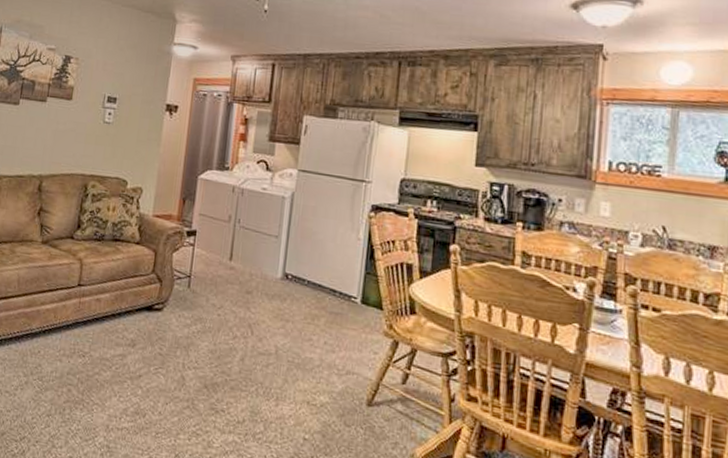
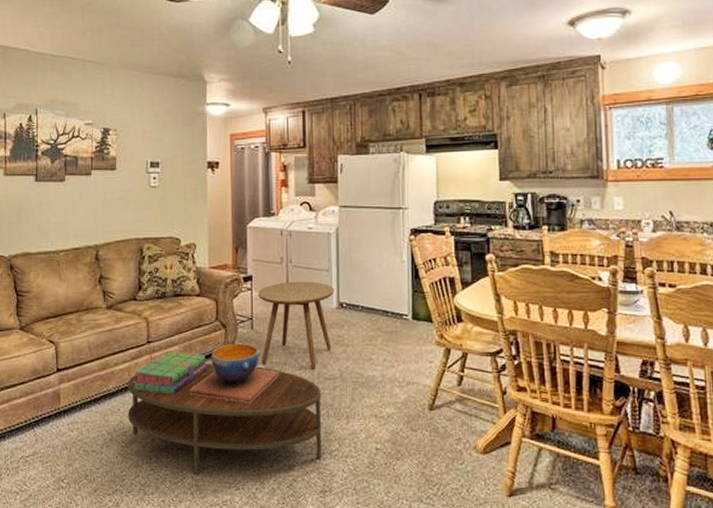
coffee table: none [47,316,253,441] -> present [127,364,322,476]
stack of books: none [56,297,137,345] -> present [132,351,207,395]
decorative bowl: none [113,299,212,367] -> present [189,343,280,403]
side table: none [193,242,281,341] -> present [258,281,334,369]

